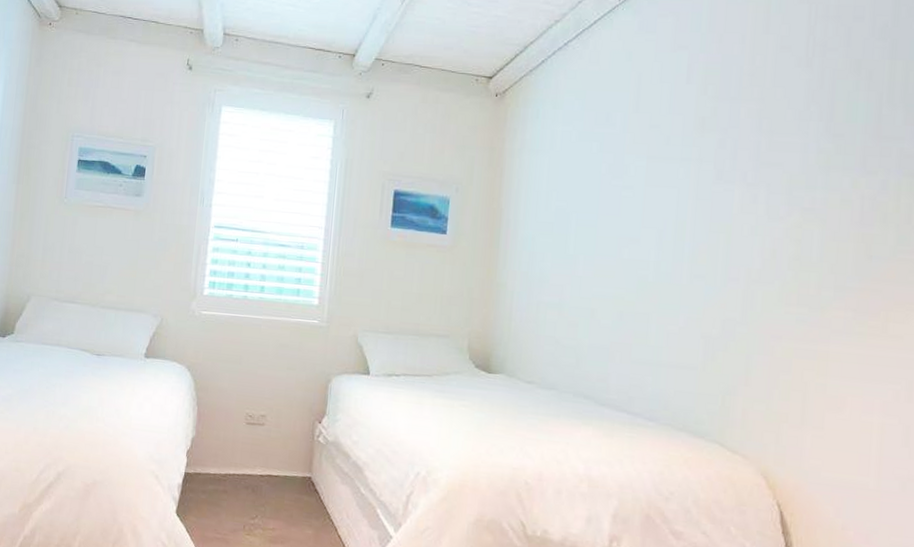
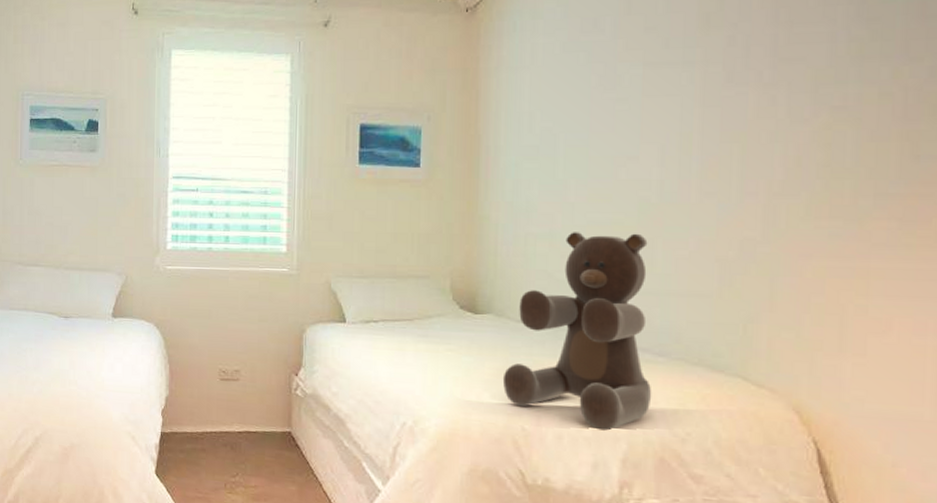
teddy bear: none [510,303,644,488] -> present [502,232,652,431]

